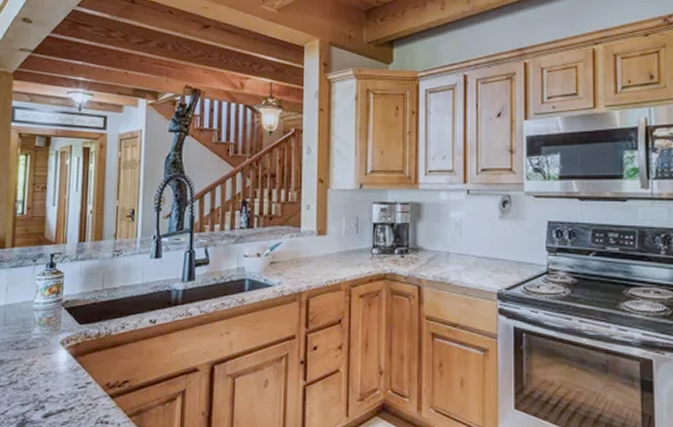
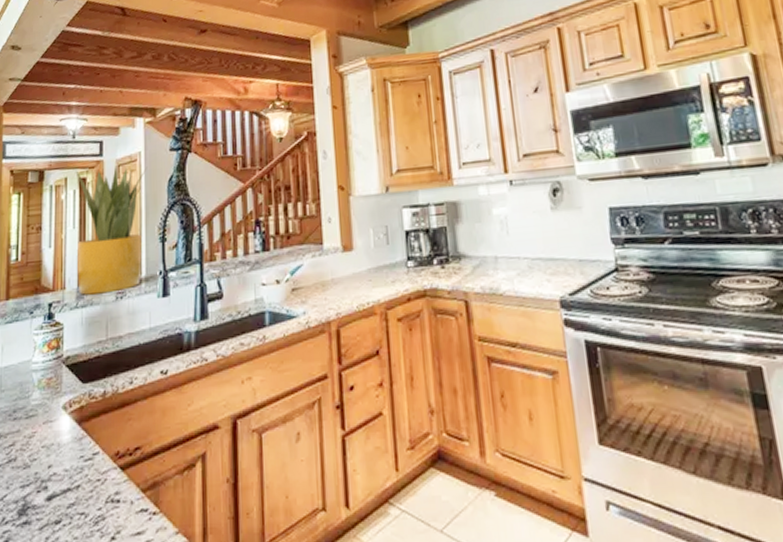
planter: none [78,140,147,250] -> present [75,166,147,295]

